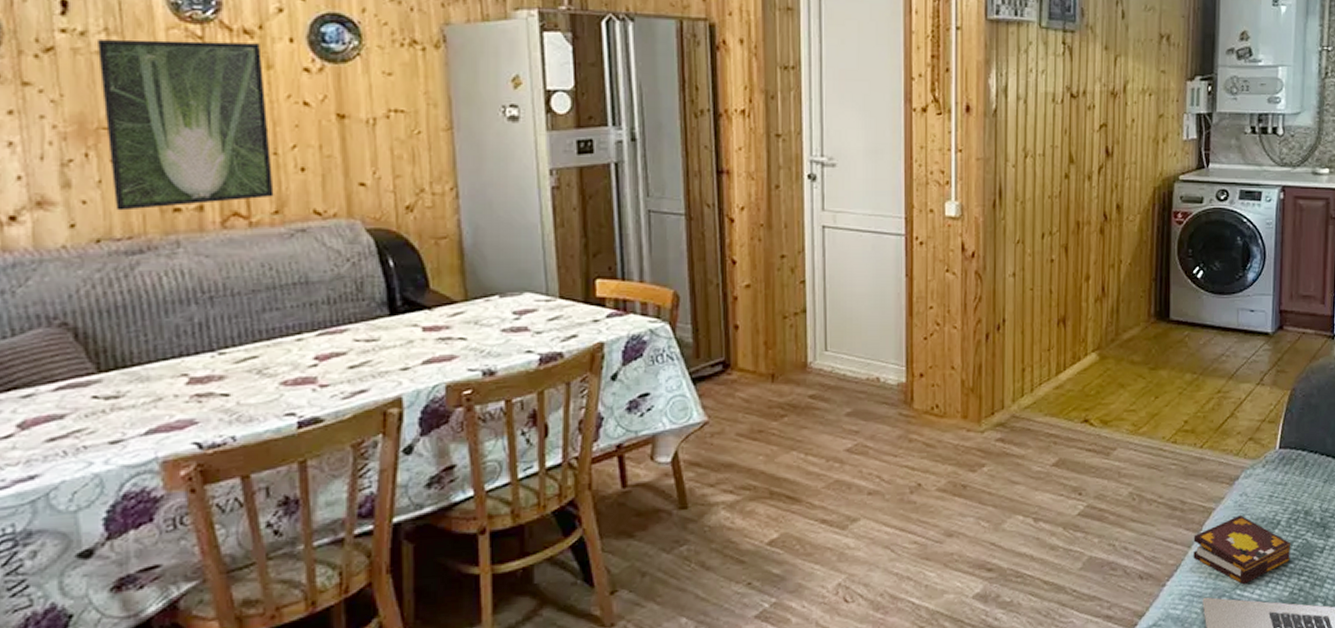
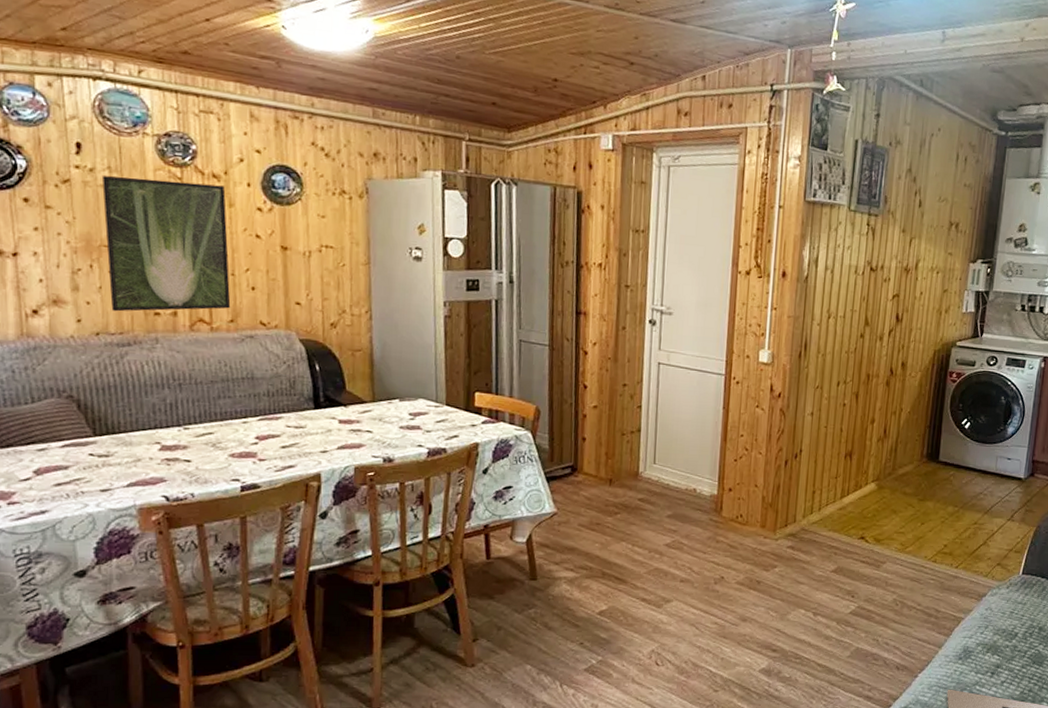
book: present [1193,514,1291,585] -> none [942,625,1026,682]

